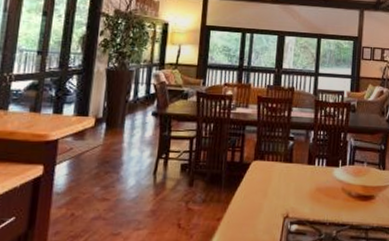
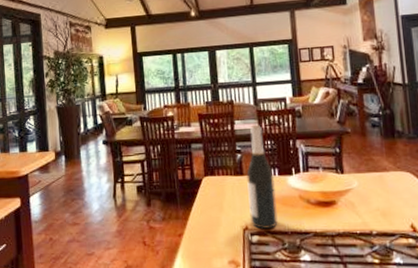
wine bottle: none [292,114,322,218] -> present [246,124,278,229]

